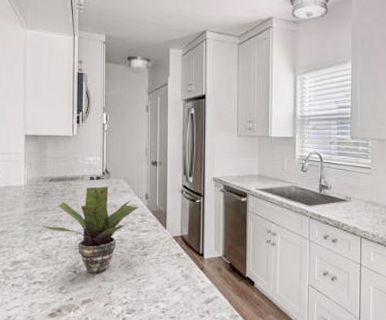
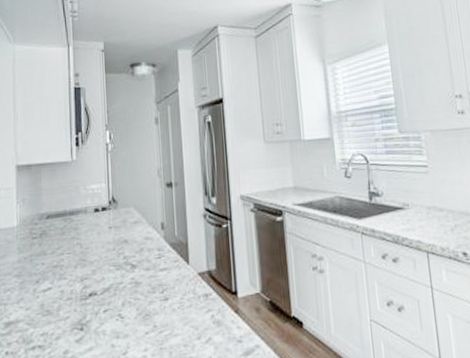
potted plant: present [41,186,139,274] -> none [38,218,154,330]

